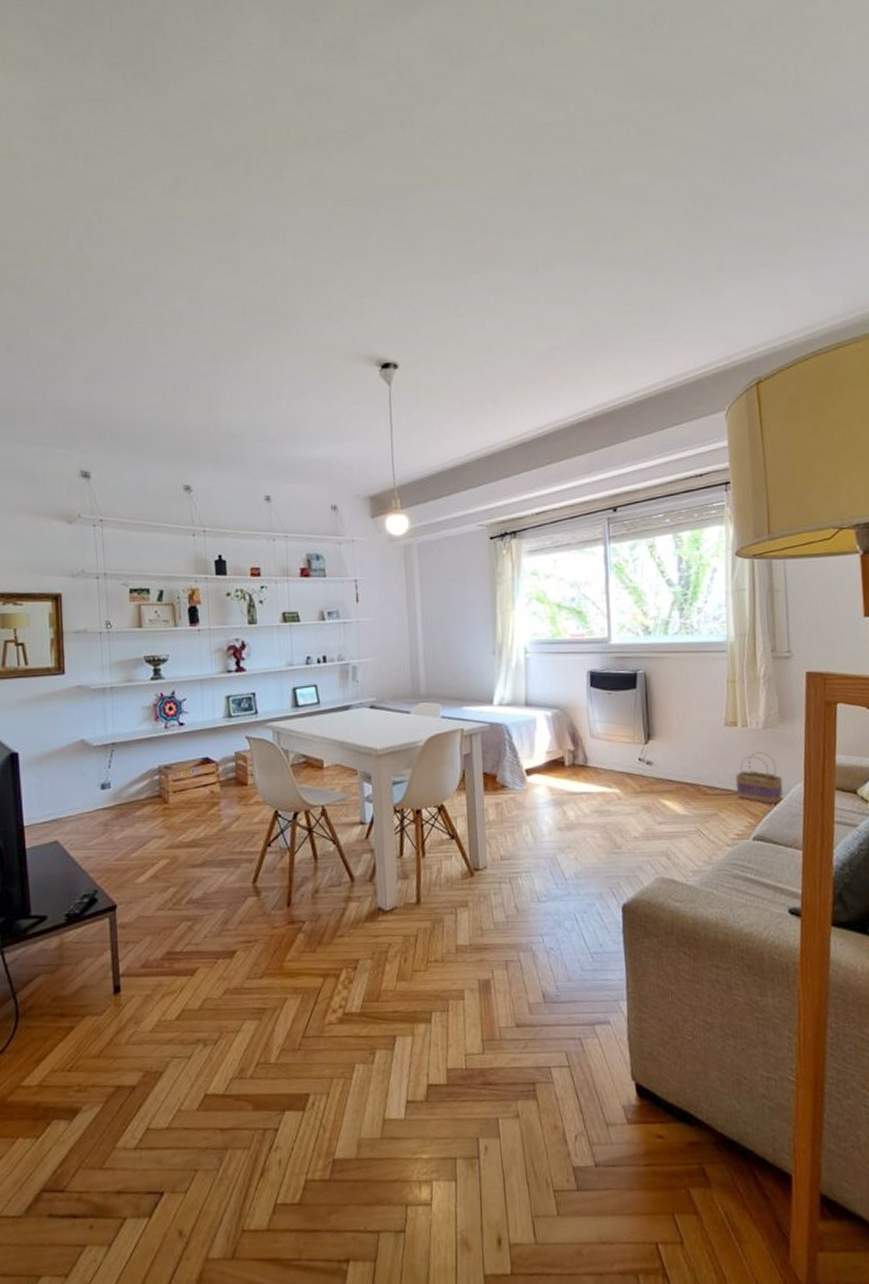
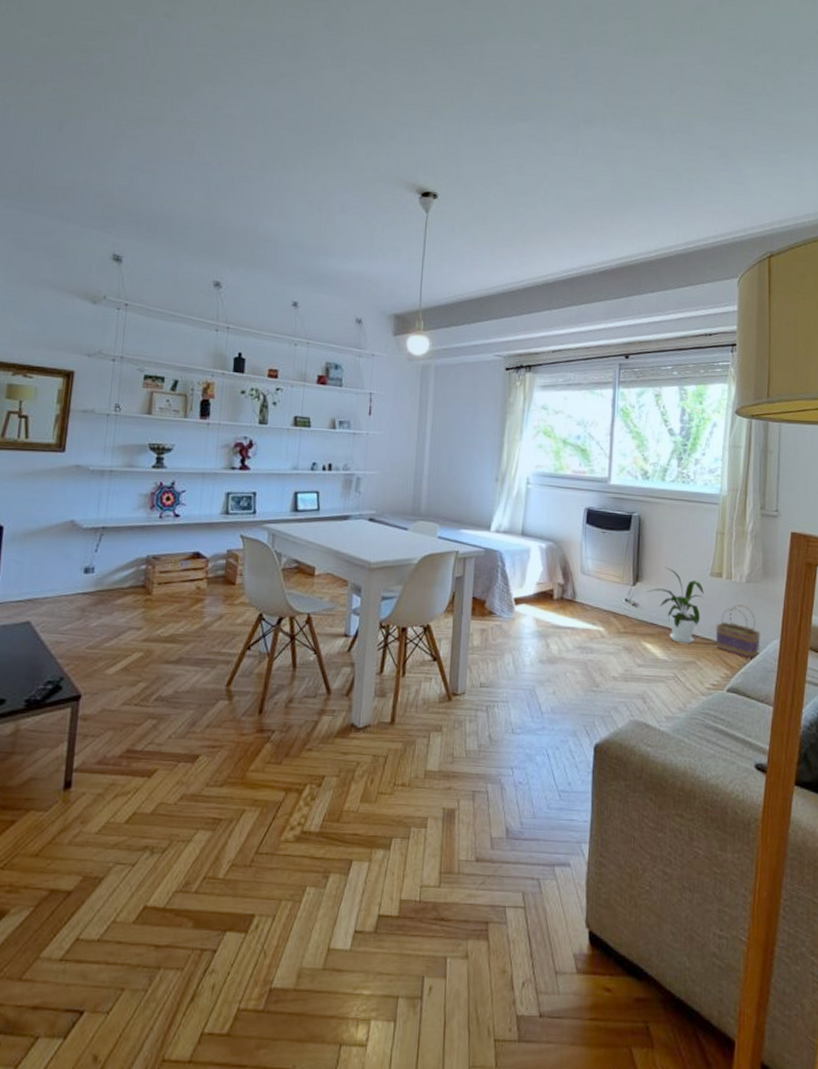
house plant: none [659,721,720,797] -> present [646,567,704,643]

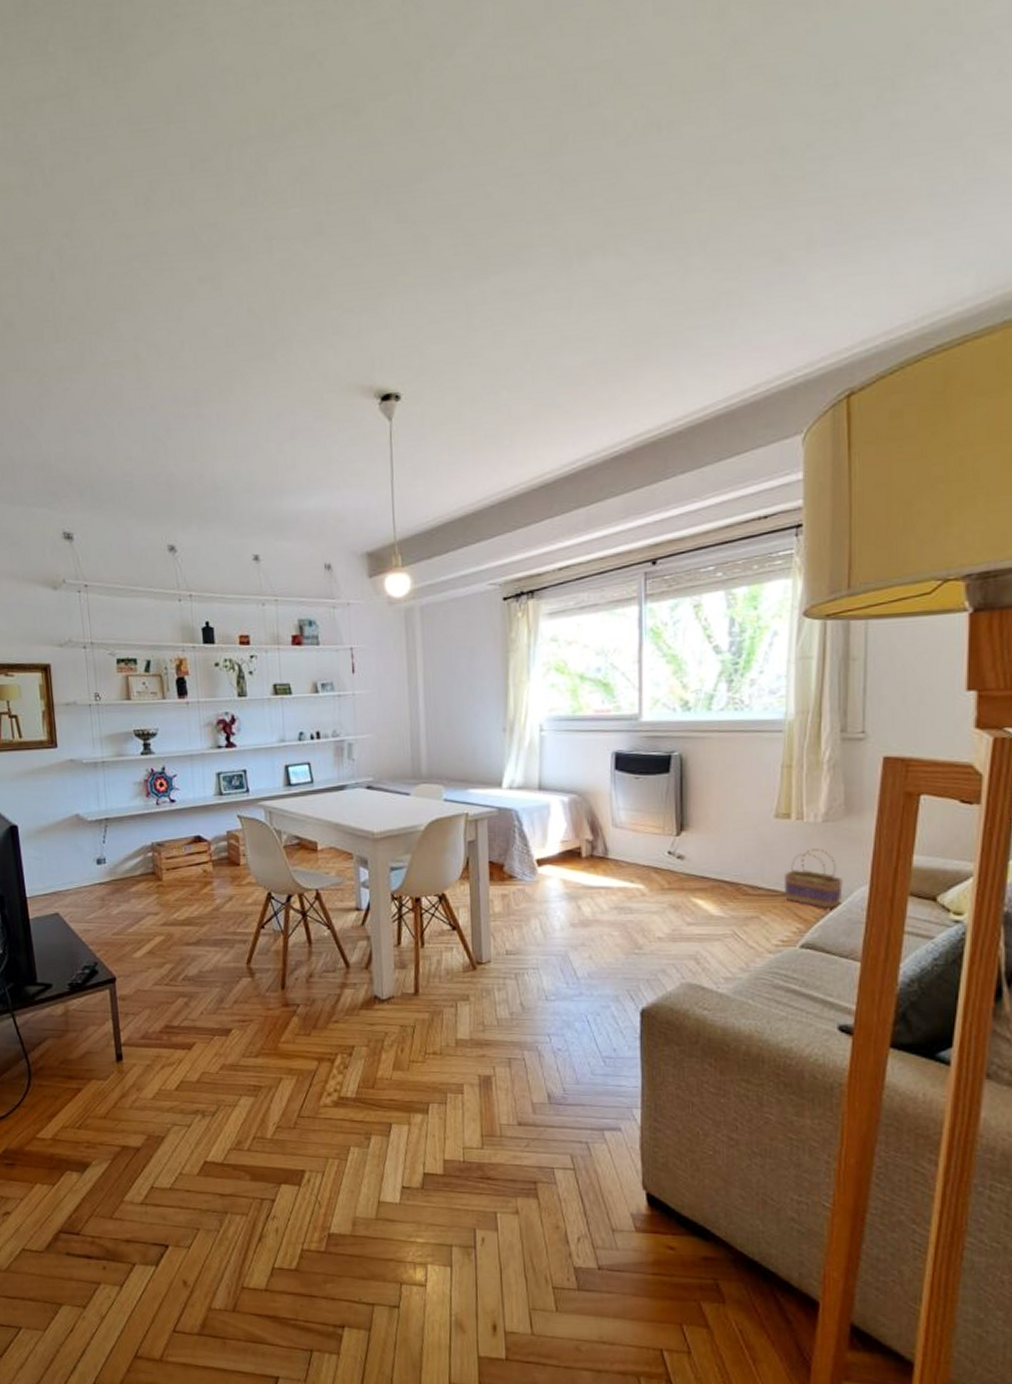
house plant: present [646,567,704,643] -> none [693,811,767,897]

